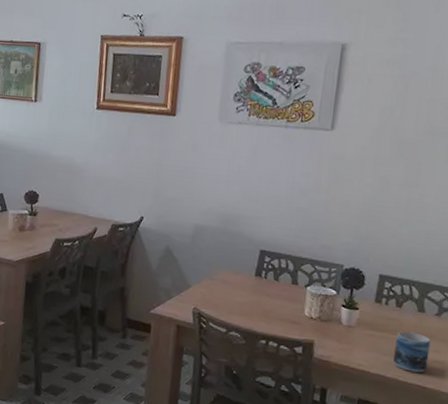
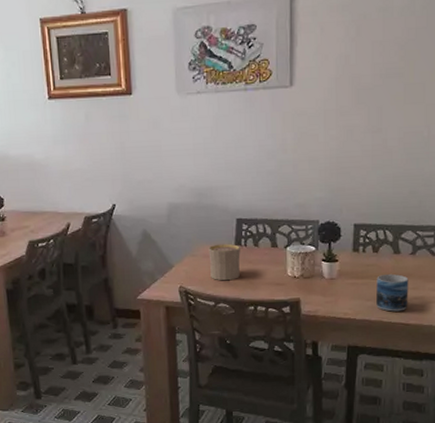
cup: none [226,272,260,311] -> present [208,243,241,281]

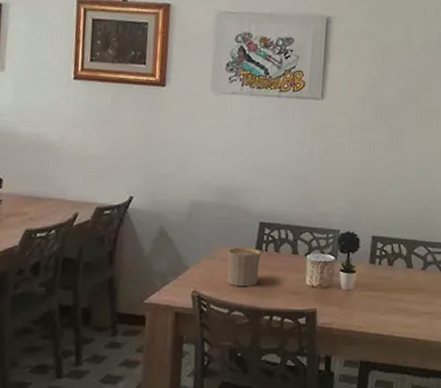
mug: present [375,273,409,312] -> none [388,287,419,326]

